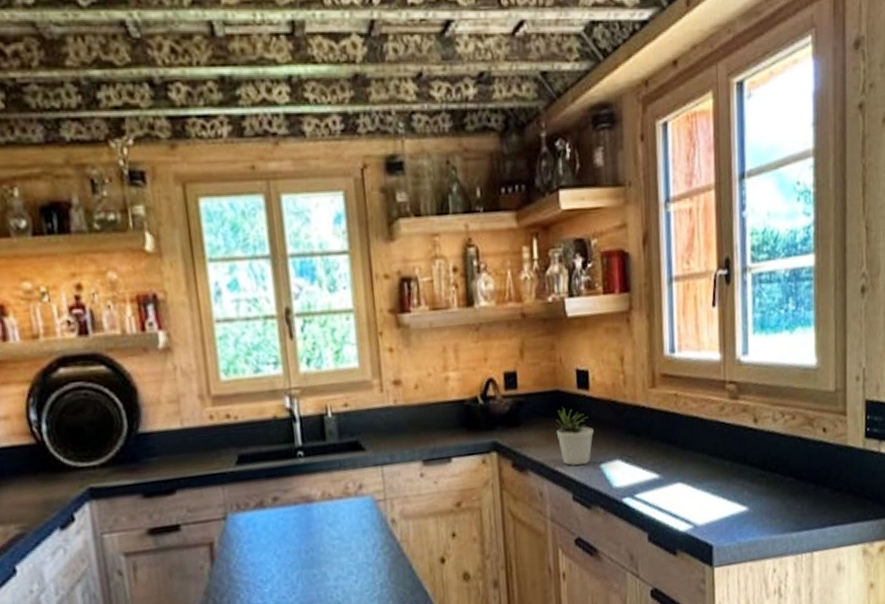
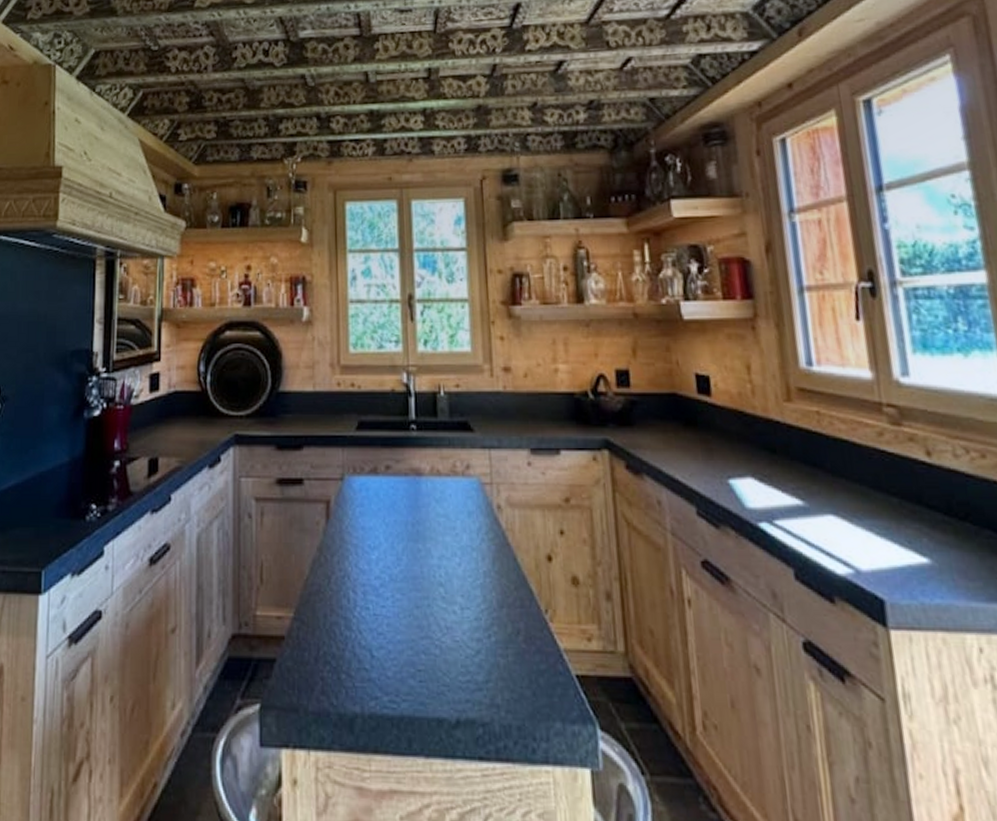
potted plant: present [555,407,594,466] -> none [673,412,719,478]

